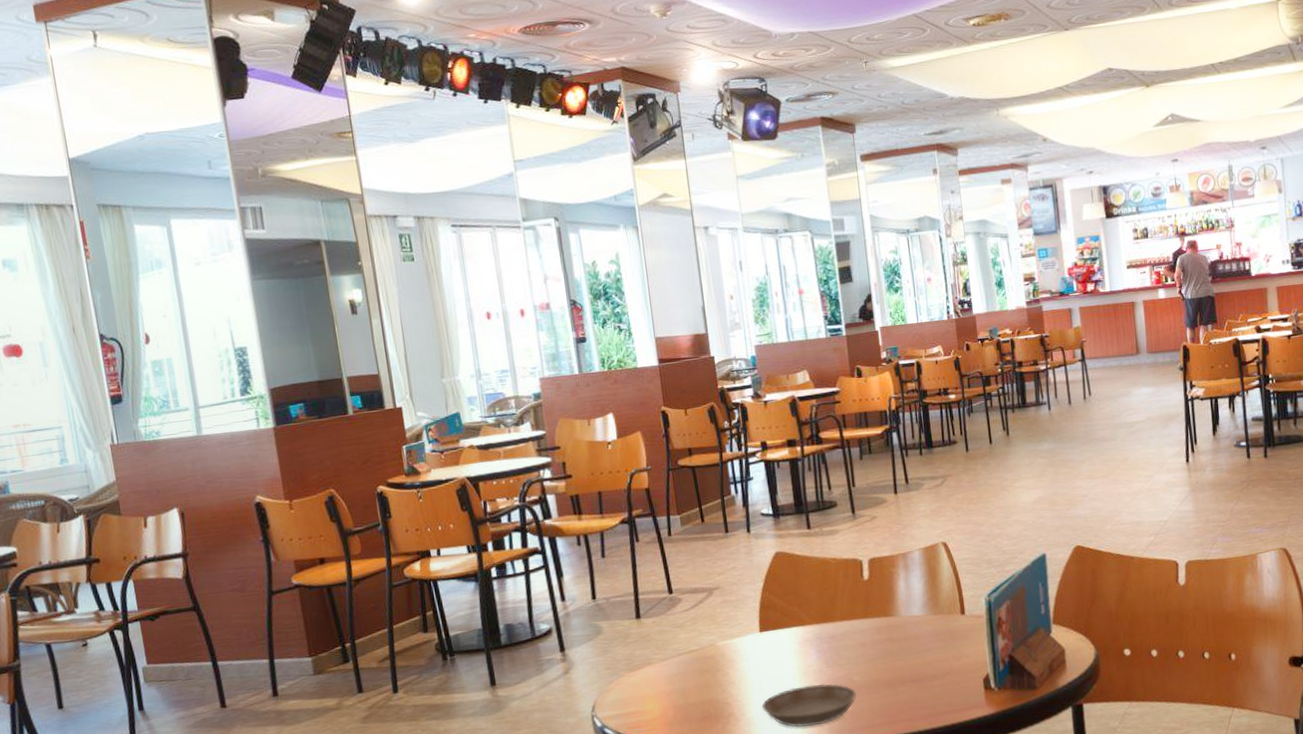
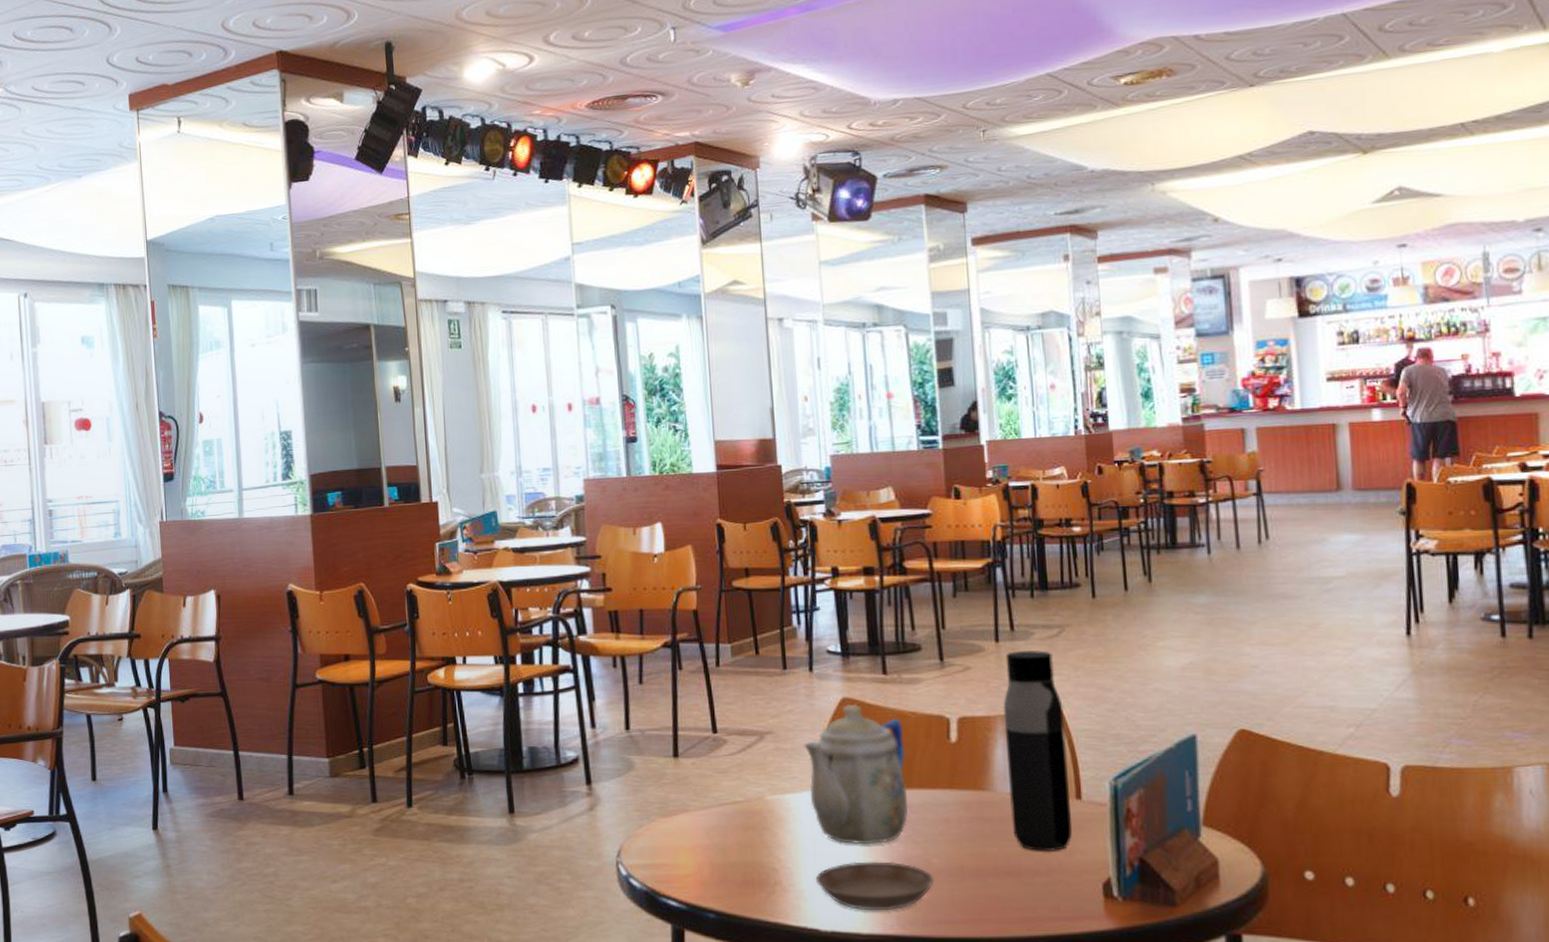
teapot: none [746,556,833,674] -> present [804,703,908,845]
water bottle: none [902,497,959,660] -> present [1003,650,1073,851]

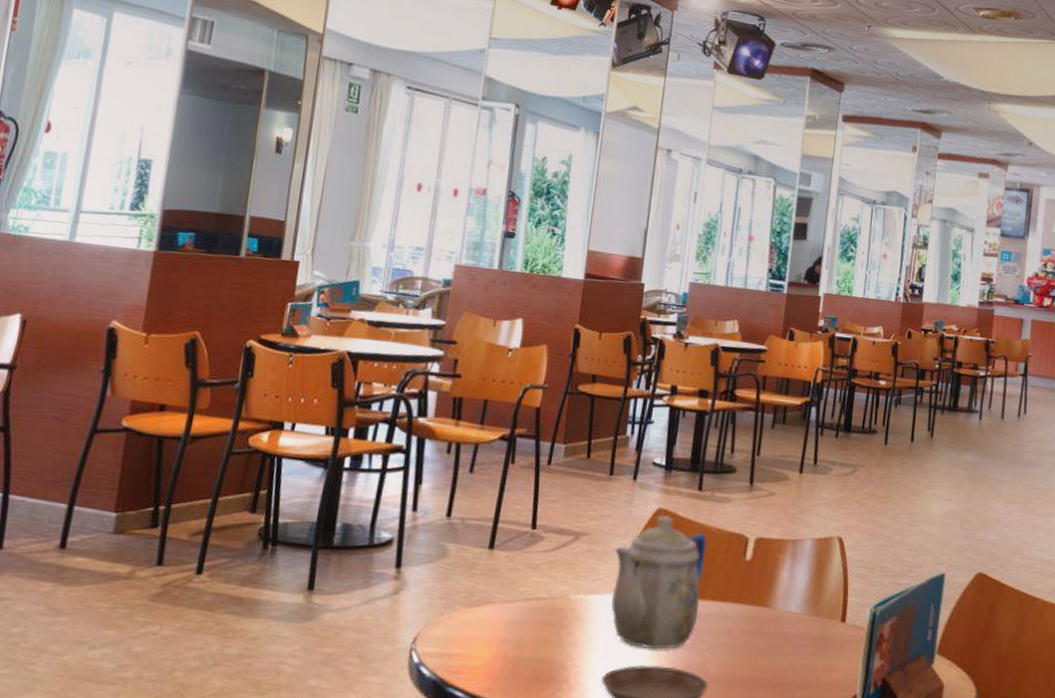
water bottle: present [1003,650,1073,851] -> none [784,482,845,668]

